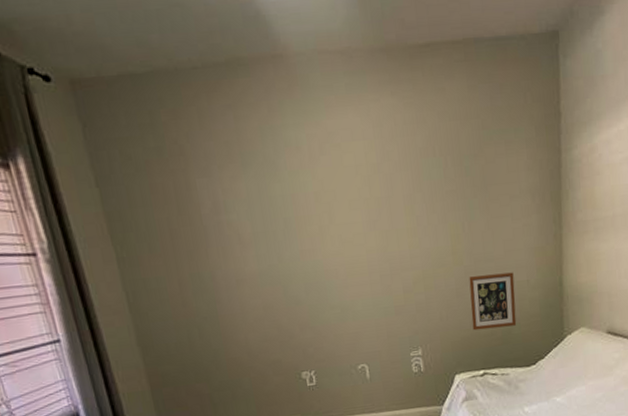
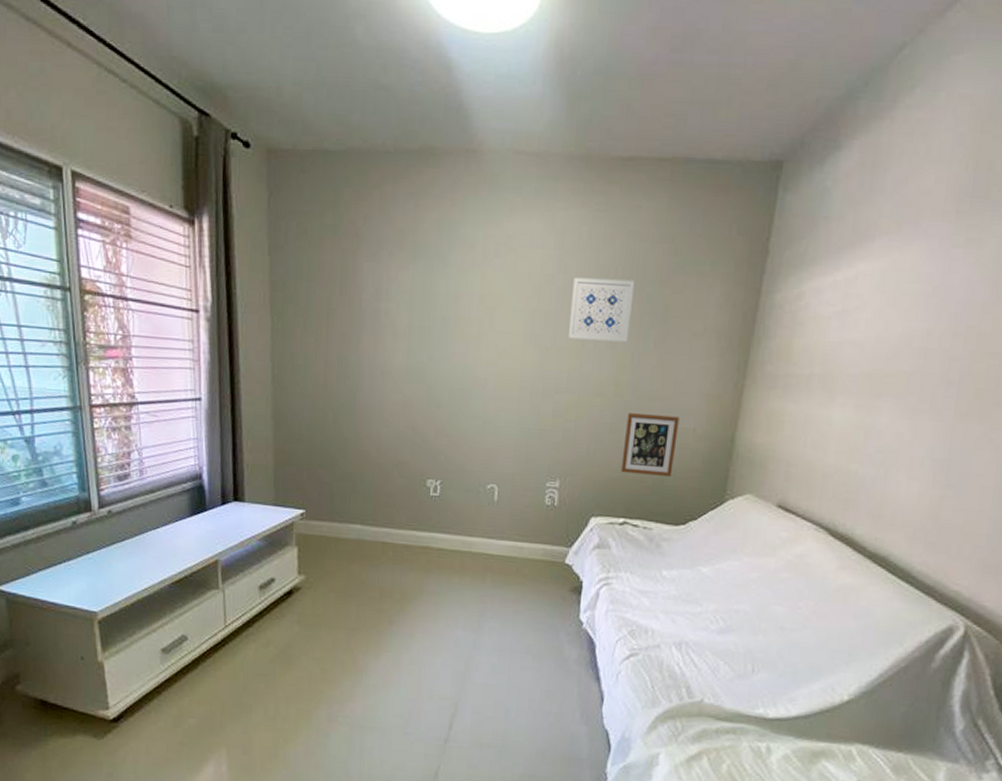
wall art: none [397,157,457,220] -> present [567,277,635,343]

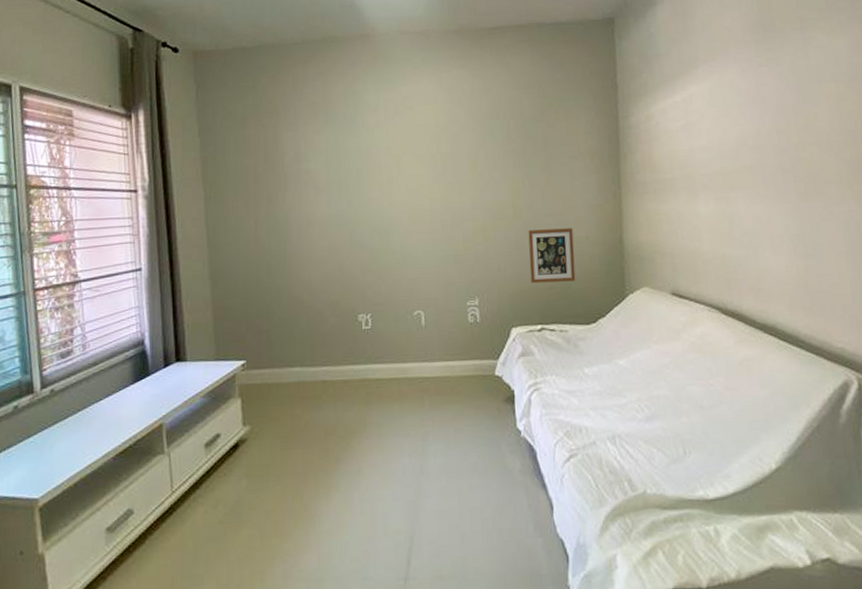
wall art: present [567,277,635,343] -> none [464,121,518,174]

